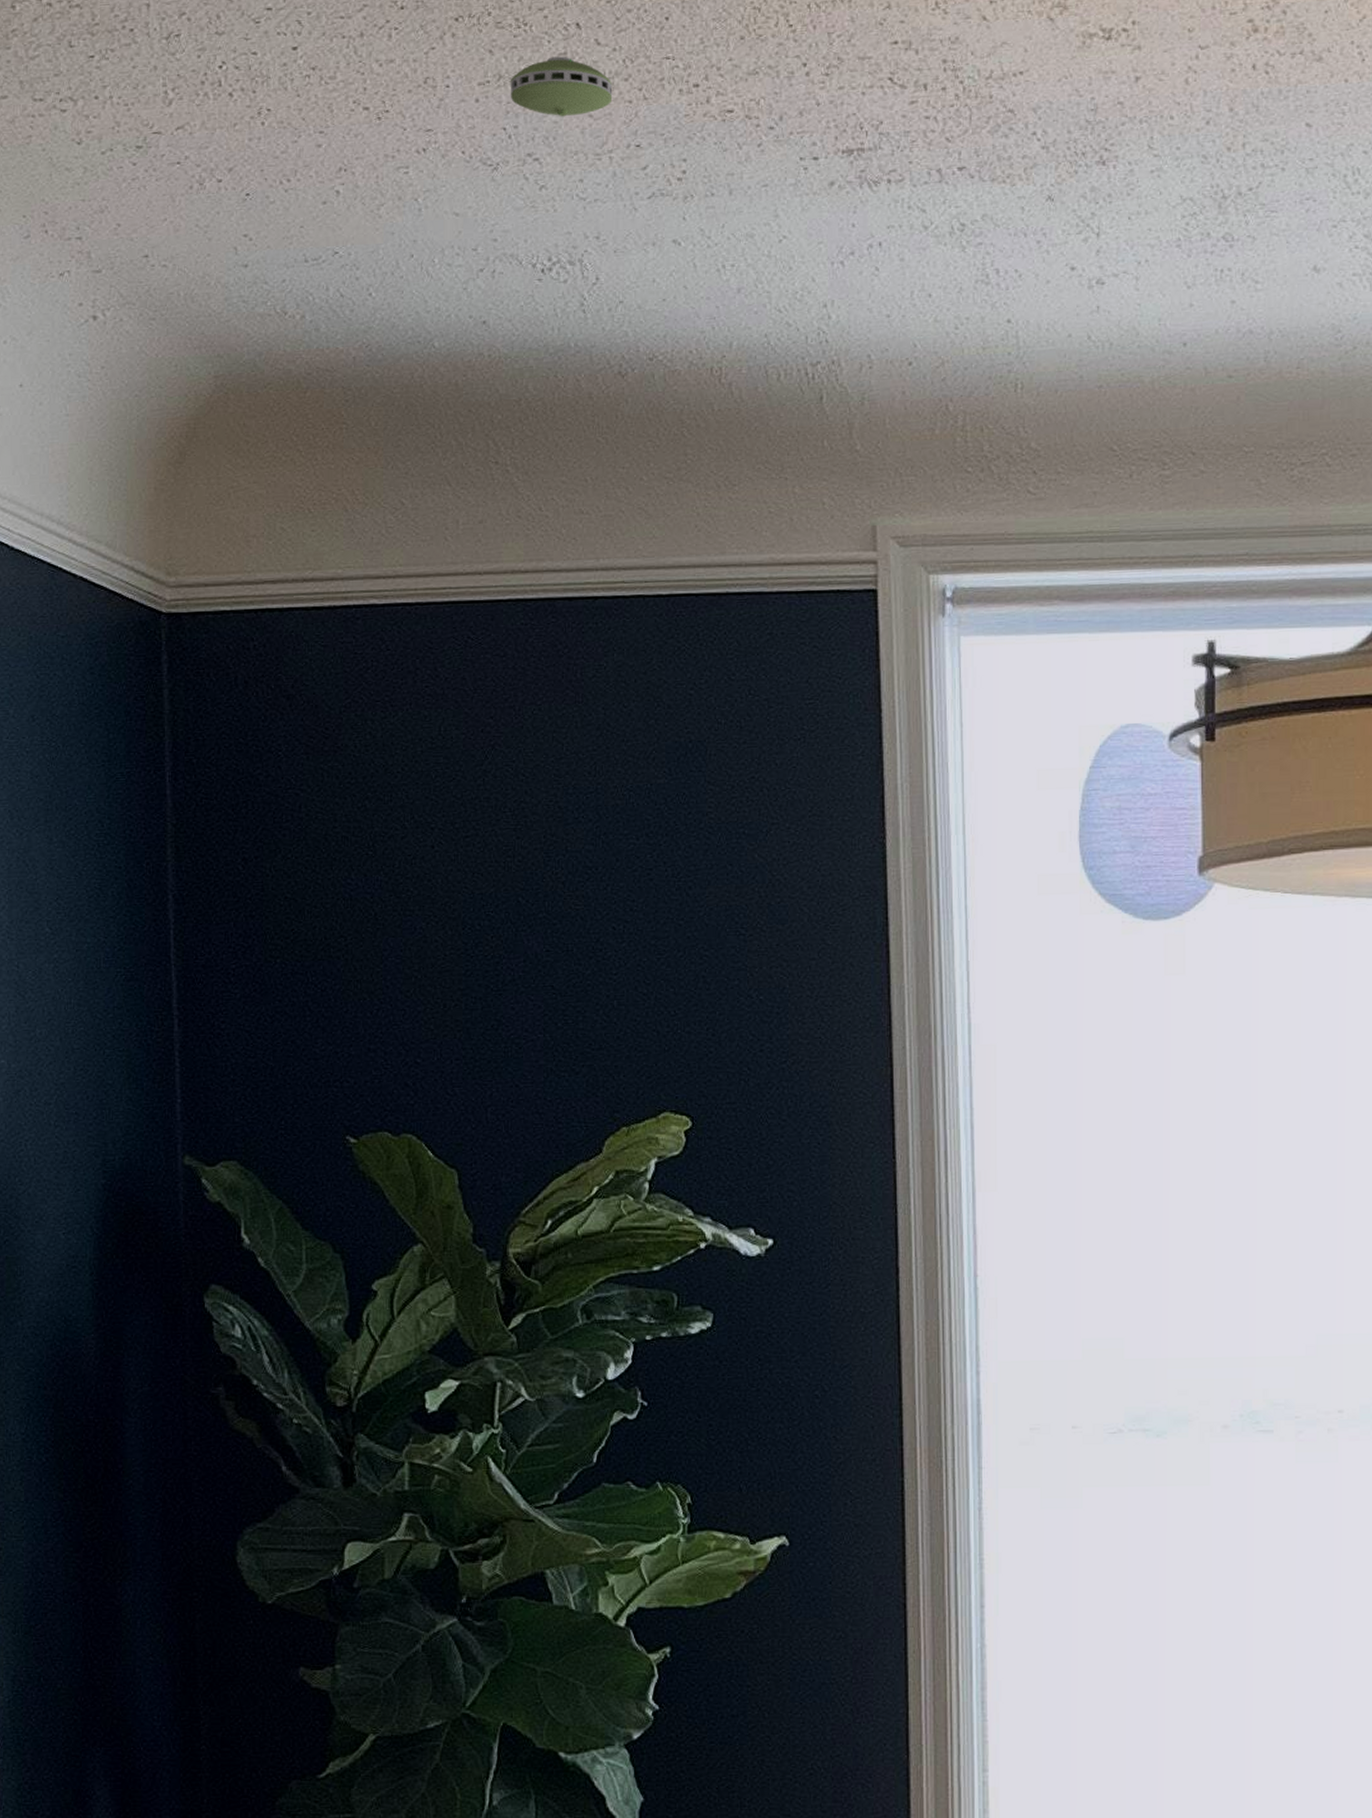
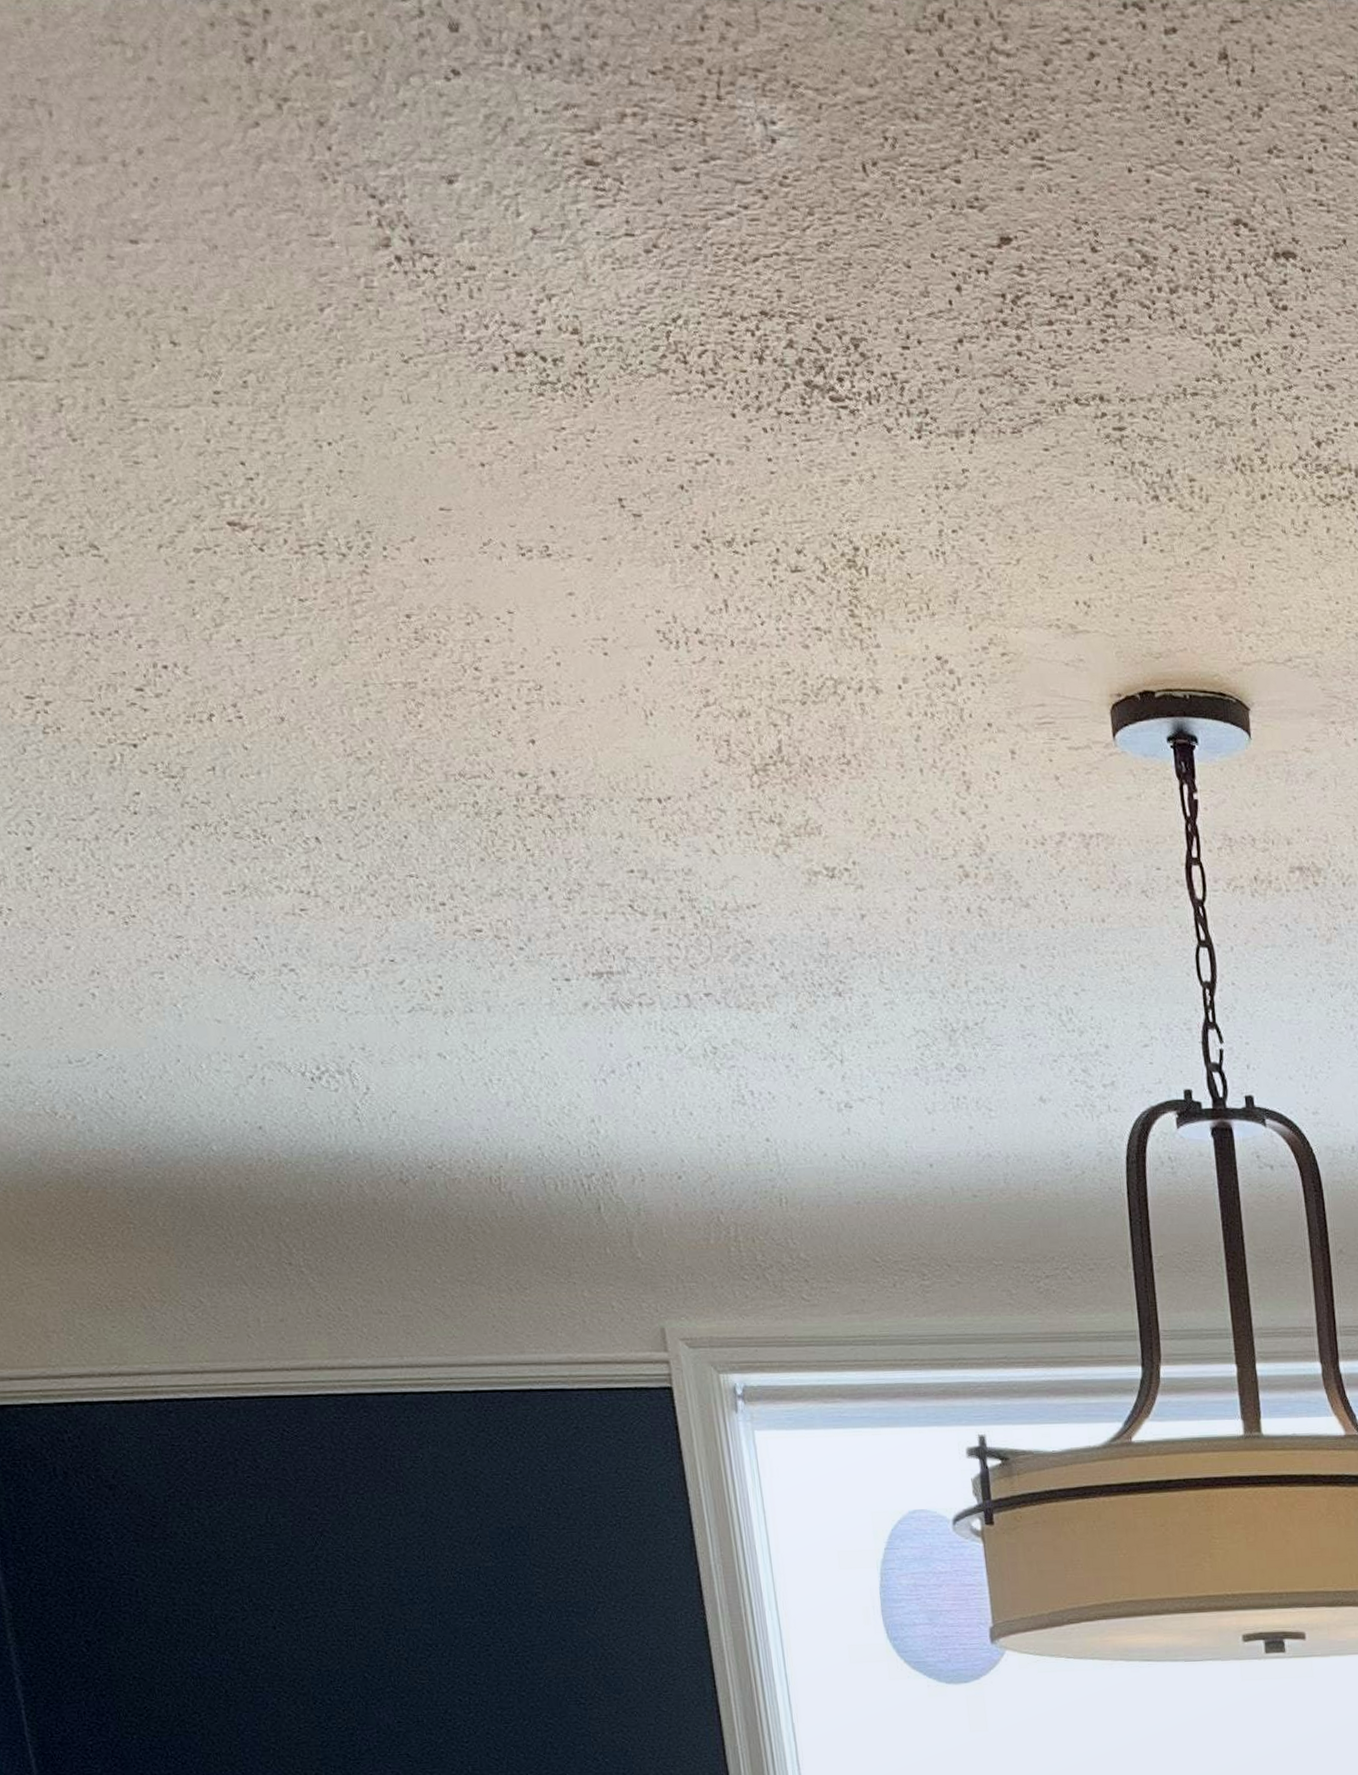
smoke detector: present [510,56,613,117] -> none [255,869,361,929]

